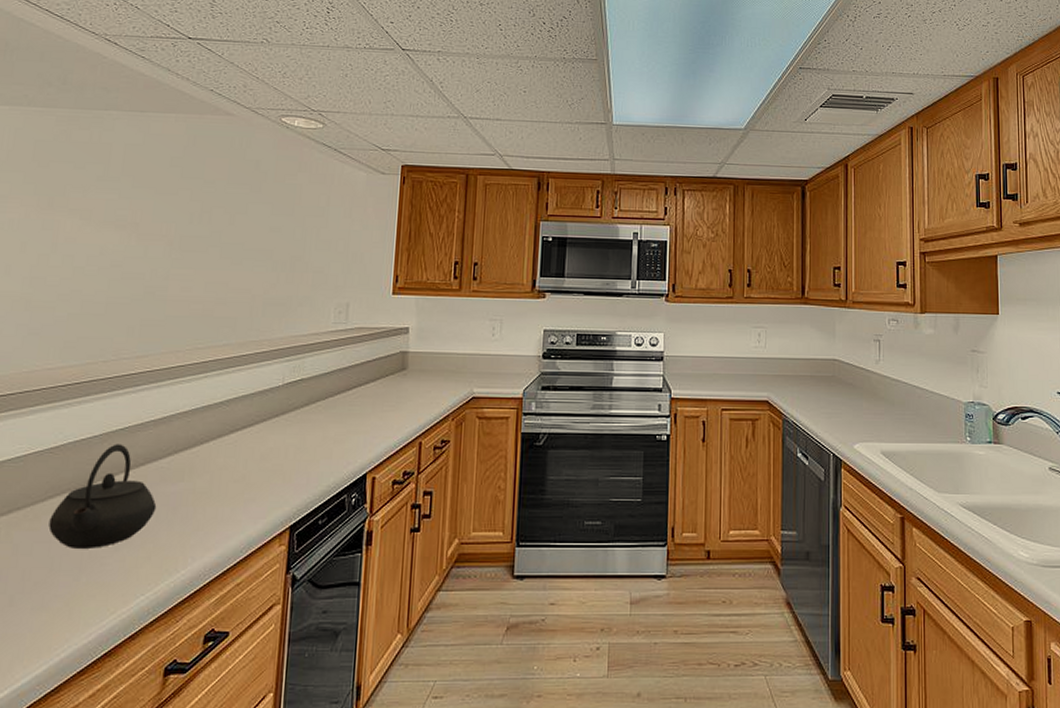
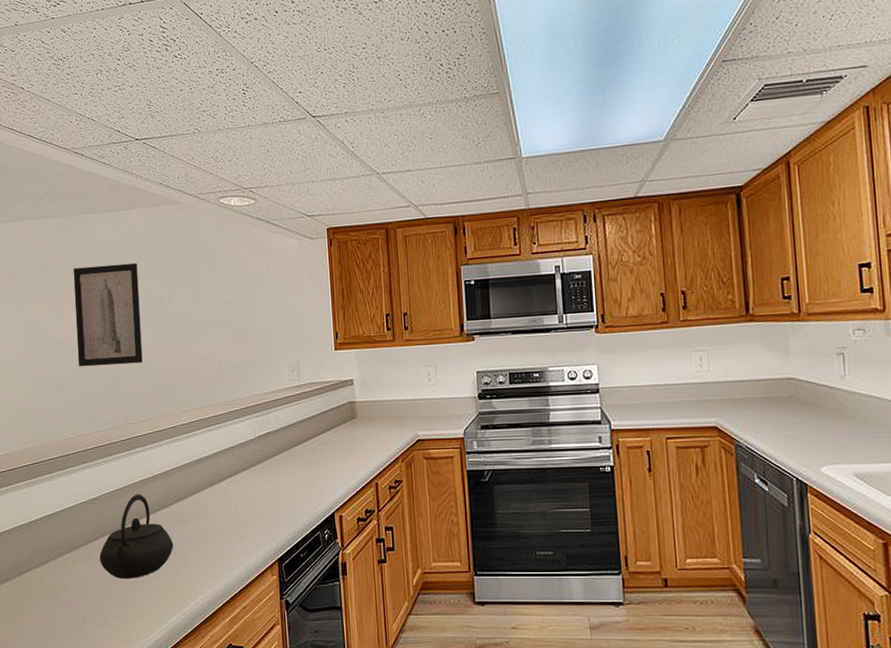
wall art: none [63,169,166,289] -> present [73,262,143,367]

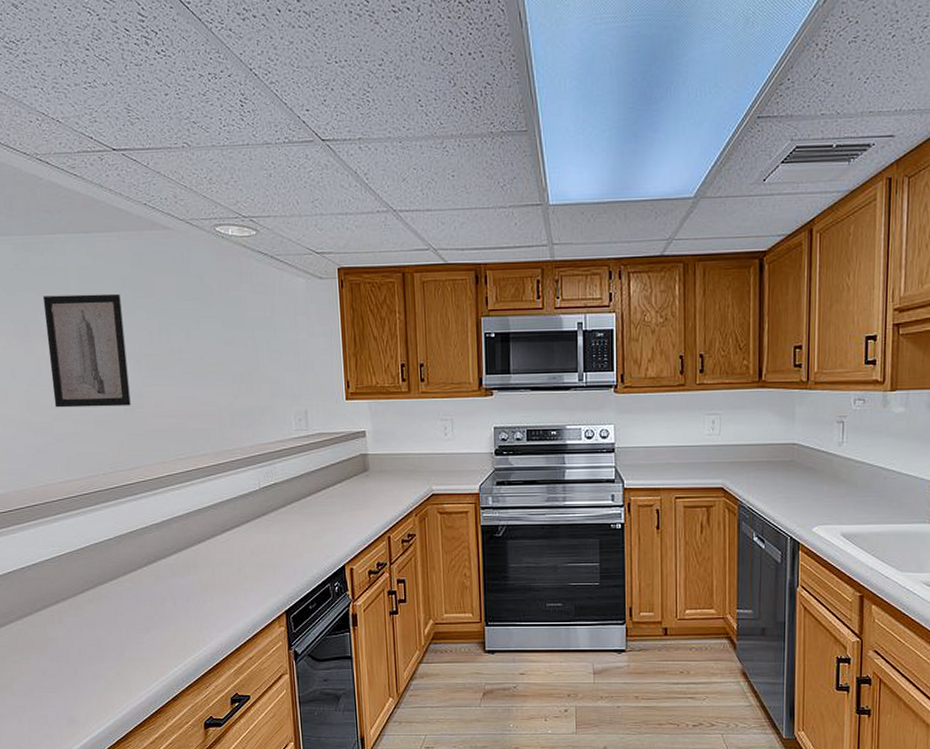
kettle: present [99,494,174,578] -> none [90,545,173,631]

